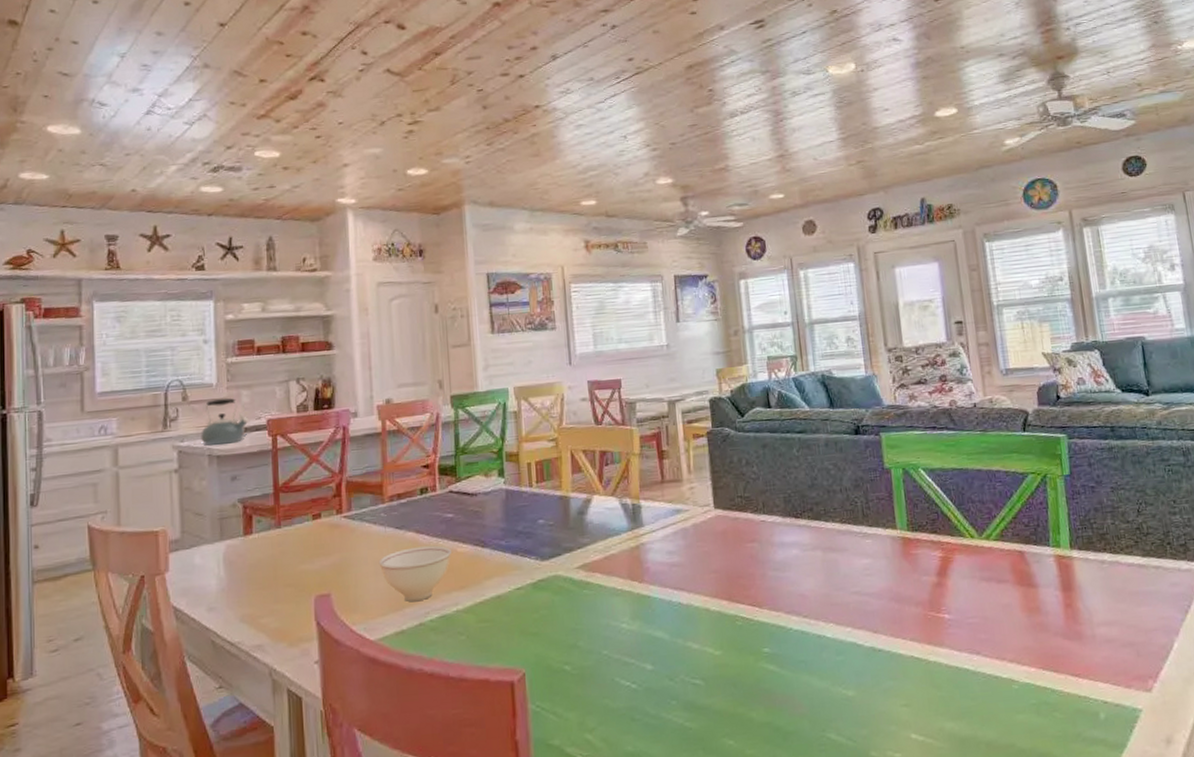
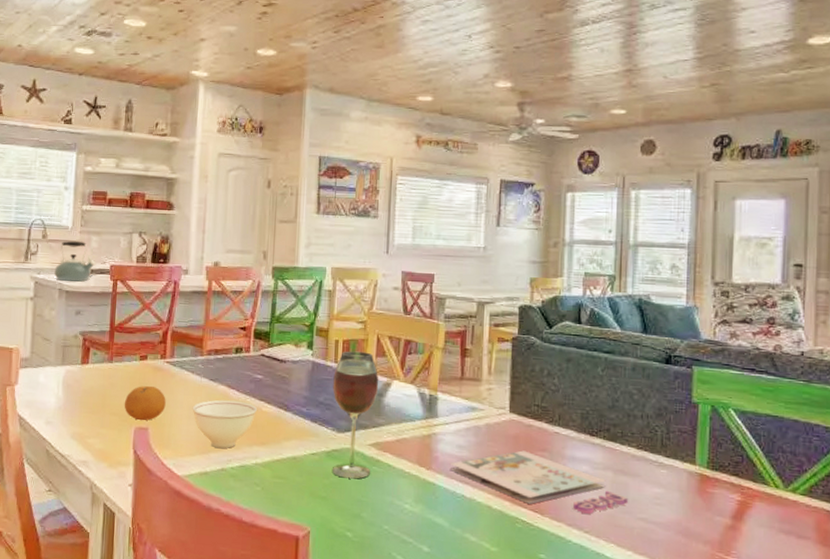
fruit: none [299,546,348,588] -> present [124,386,166,421]
wineglass: none [530,470,581,609] -> present [333,351,379,479]
magazine: none [662,545,841,599] -> present [449,450,629,514]

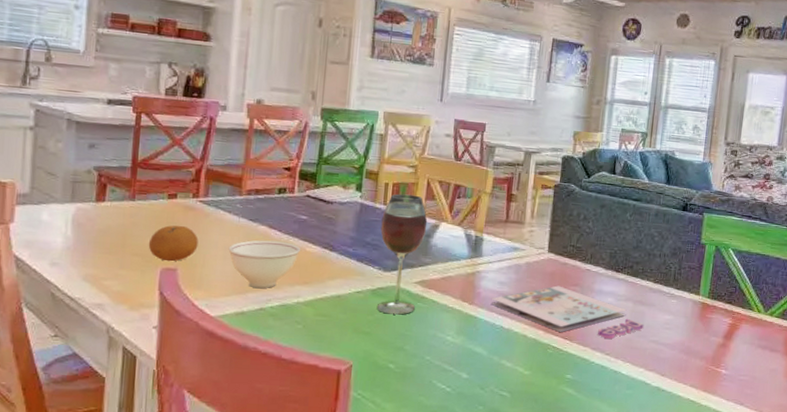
kettle: present [54,241,97,283] -> none [61,66,116,113]

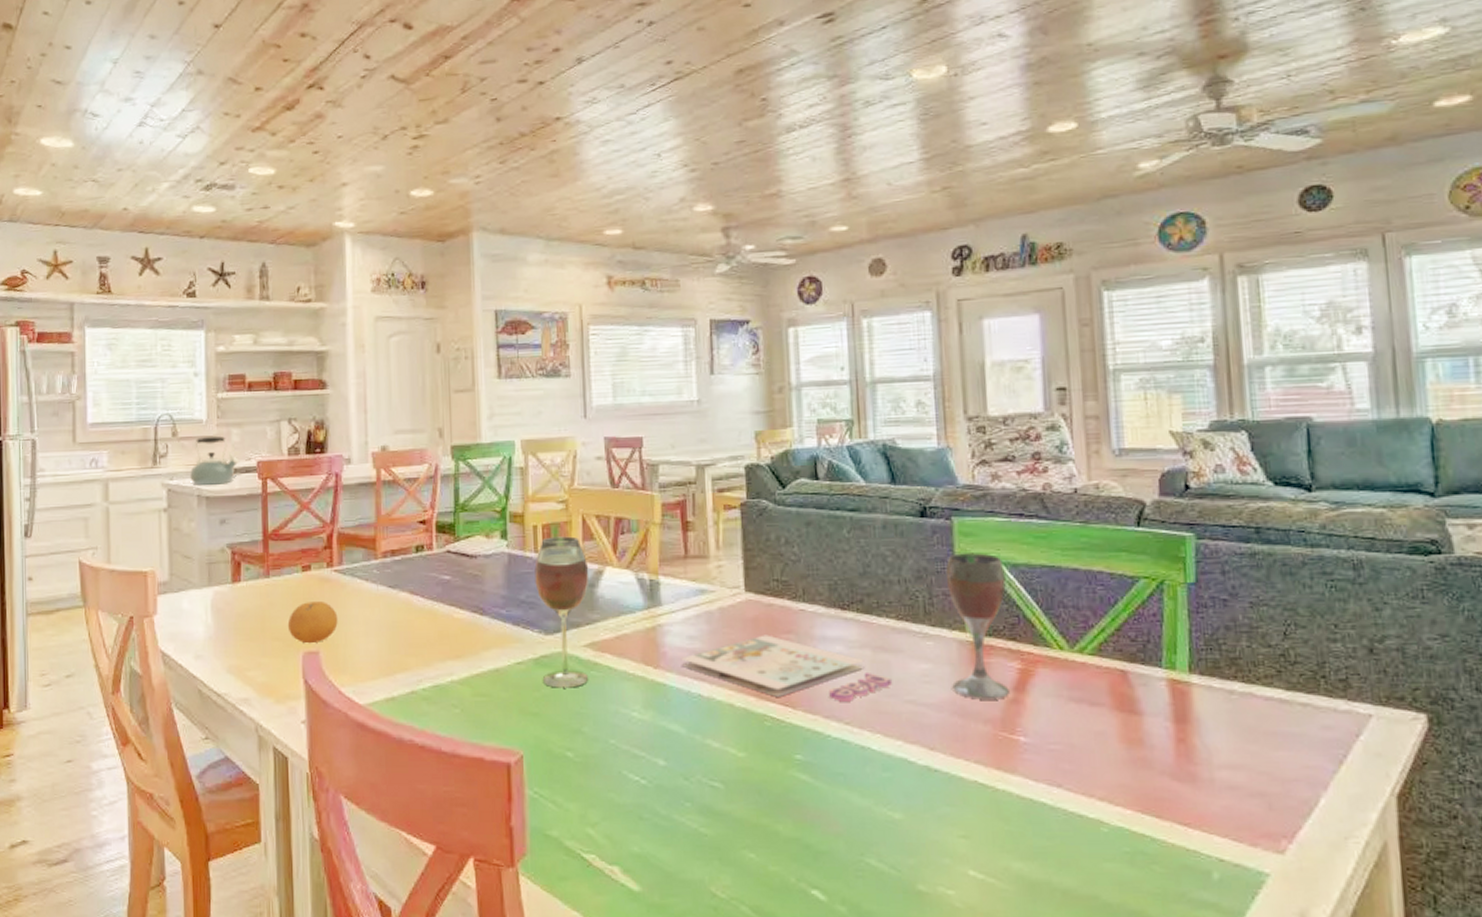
kettle: none [61,66,116,113] -> present [190,436,240,487]
bowl: present [228,240,301,288] -> none [370,609,448,667]
cup: none [684,239,733,344] -> present [945,553,1010,700]

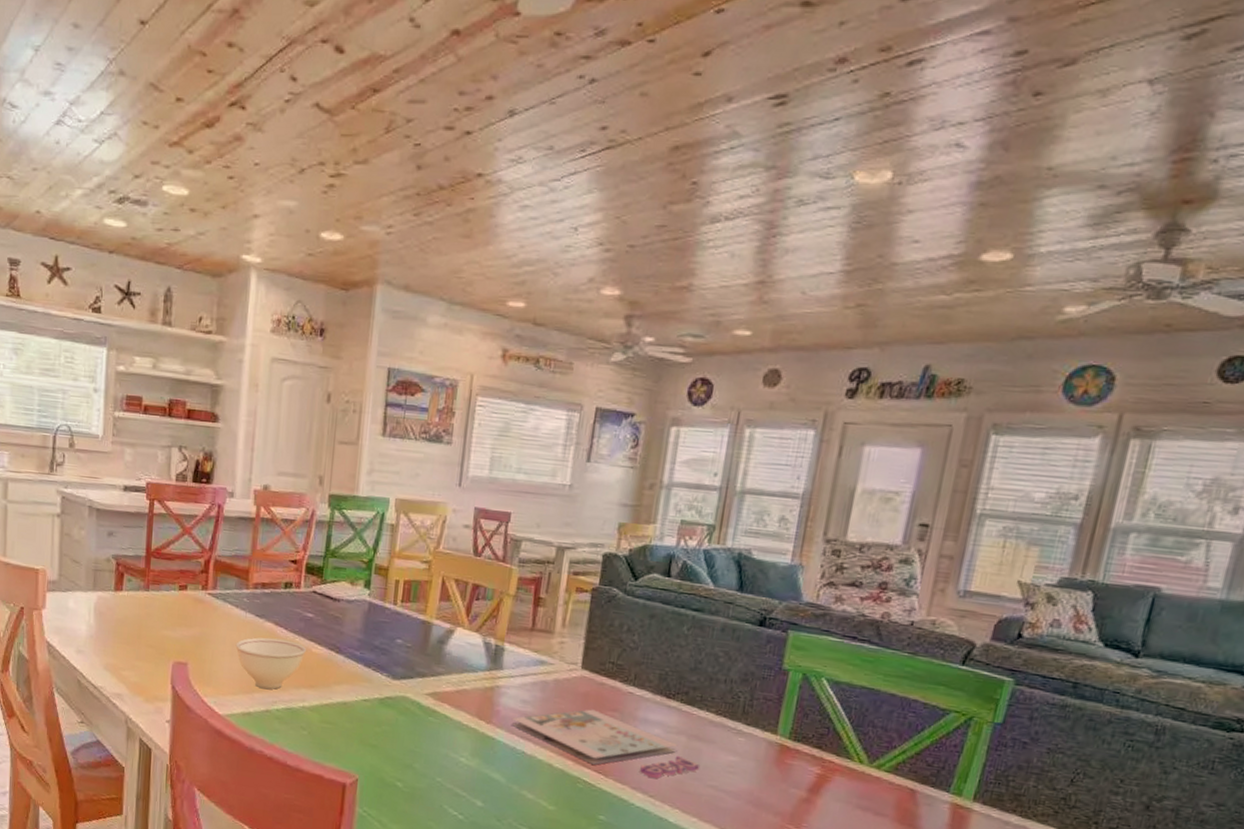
kettle: present [190,436,240,487] -> none [83,452,131,500]
fruit: present [287,602,338,644] -> none [161,618,207,656]
bowl: none [370,609,448,667] -> present [235,637,307,690]
wineglass: present [534,536,590,688] -> none [385,592,442,729]
cup: present [945,553,1010,700] -> none [753,663,827,797]

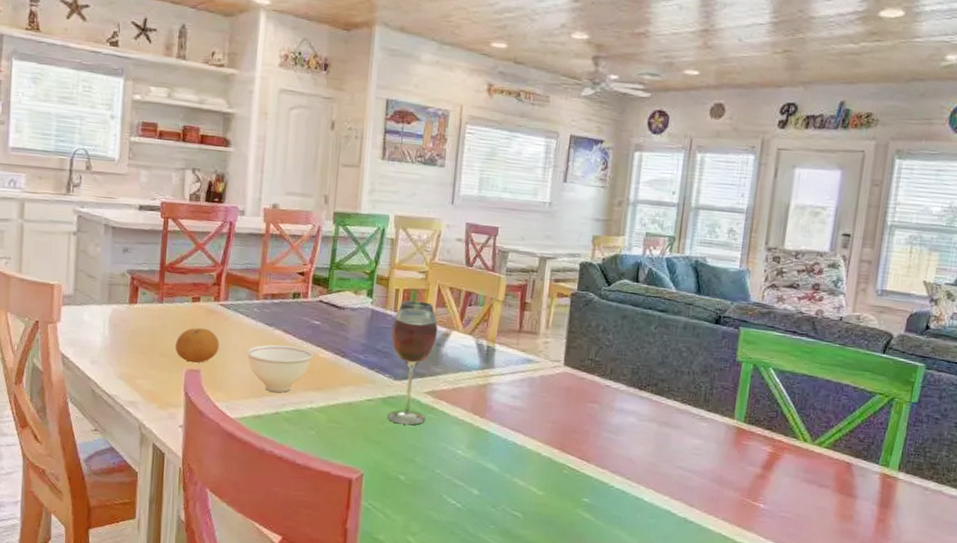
fruit: none [161,618,207,656] -> present [175,328,219,363]
wineglass: none [385,592,442,729] -> present [388,300,438,425]
magazine: present [511,709,701,778] -> none [503,401,670,462]

